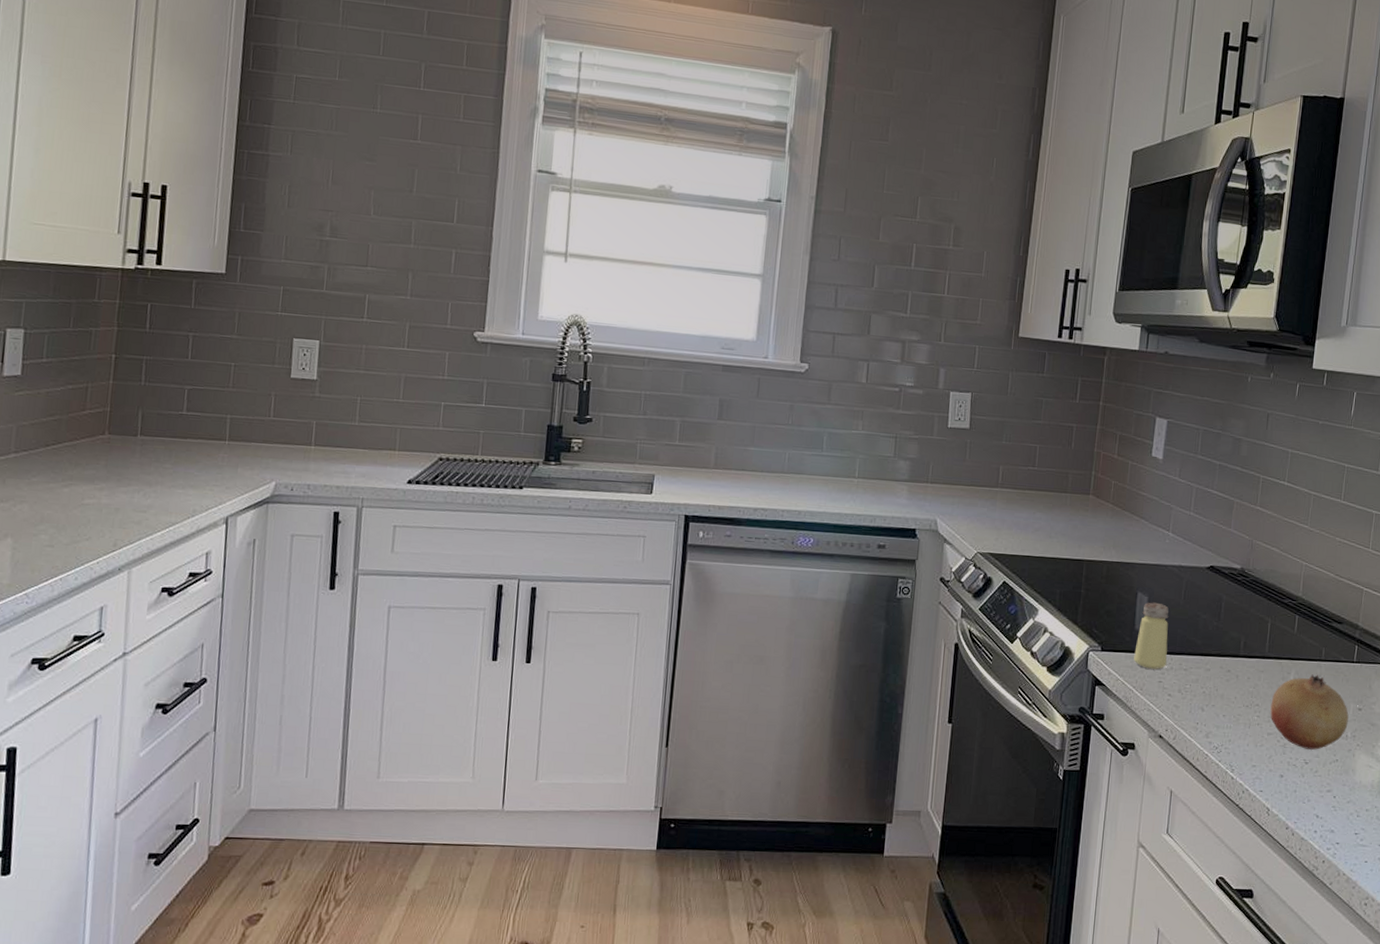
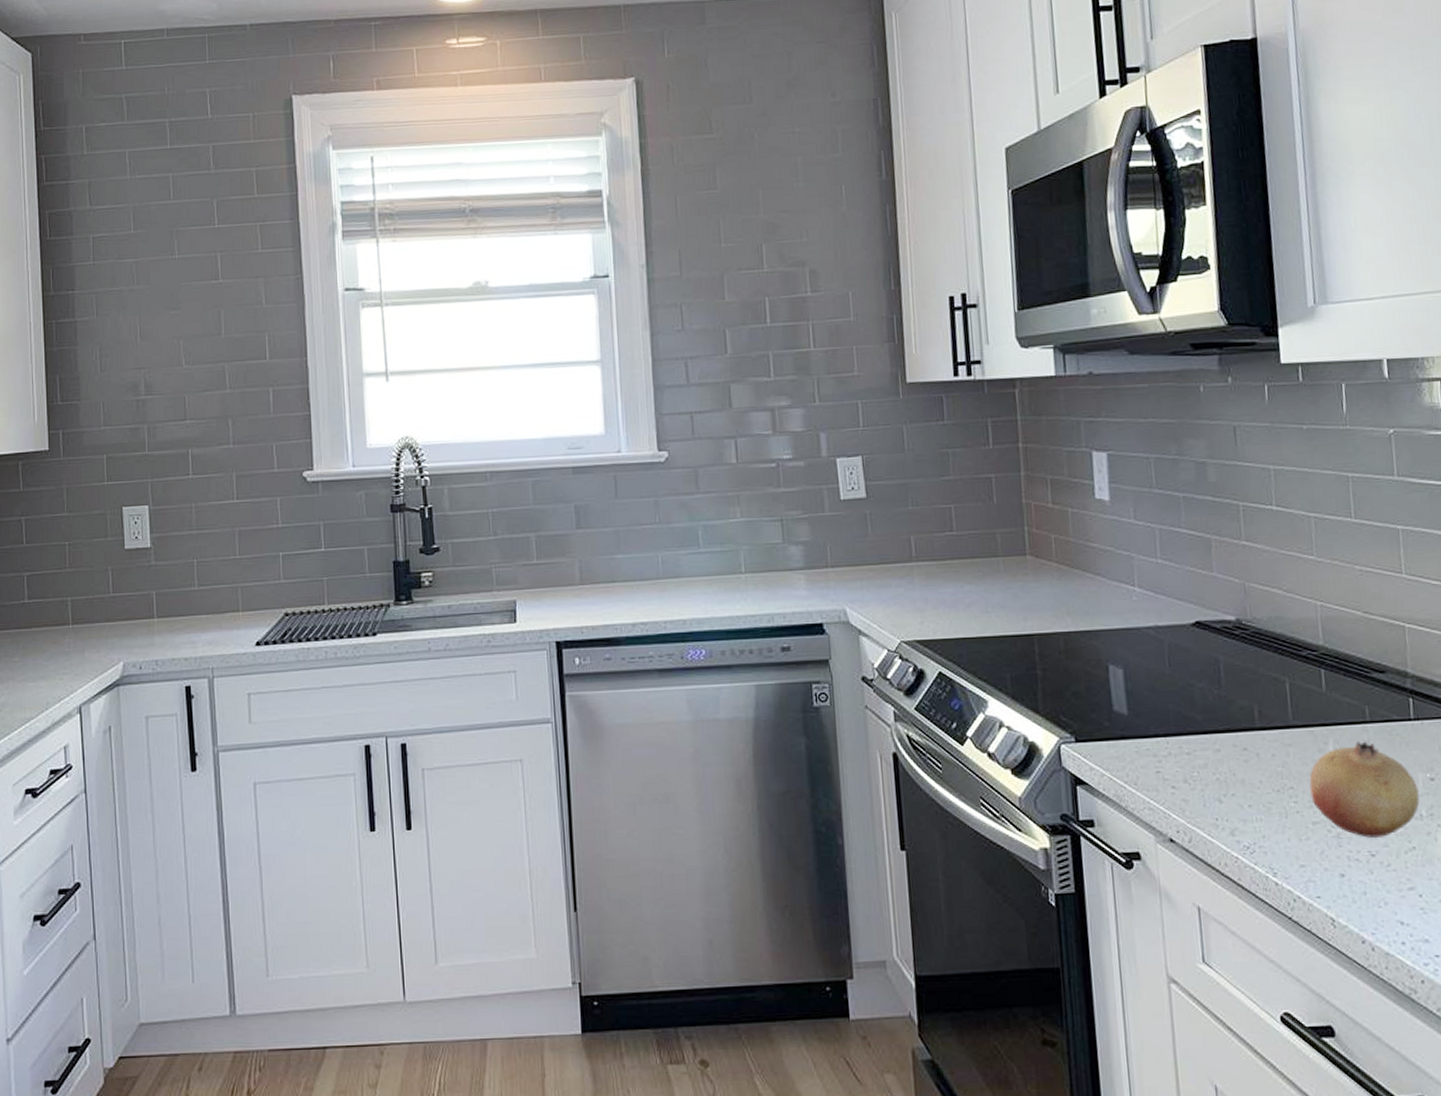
saltshaker: present [1134,602,1169,669] -> none [1118,674,1163,758]

